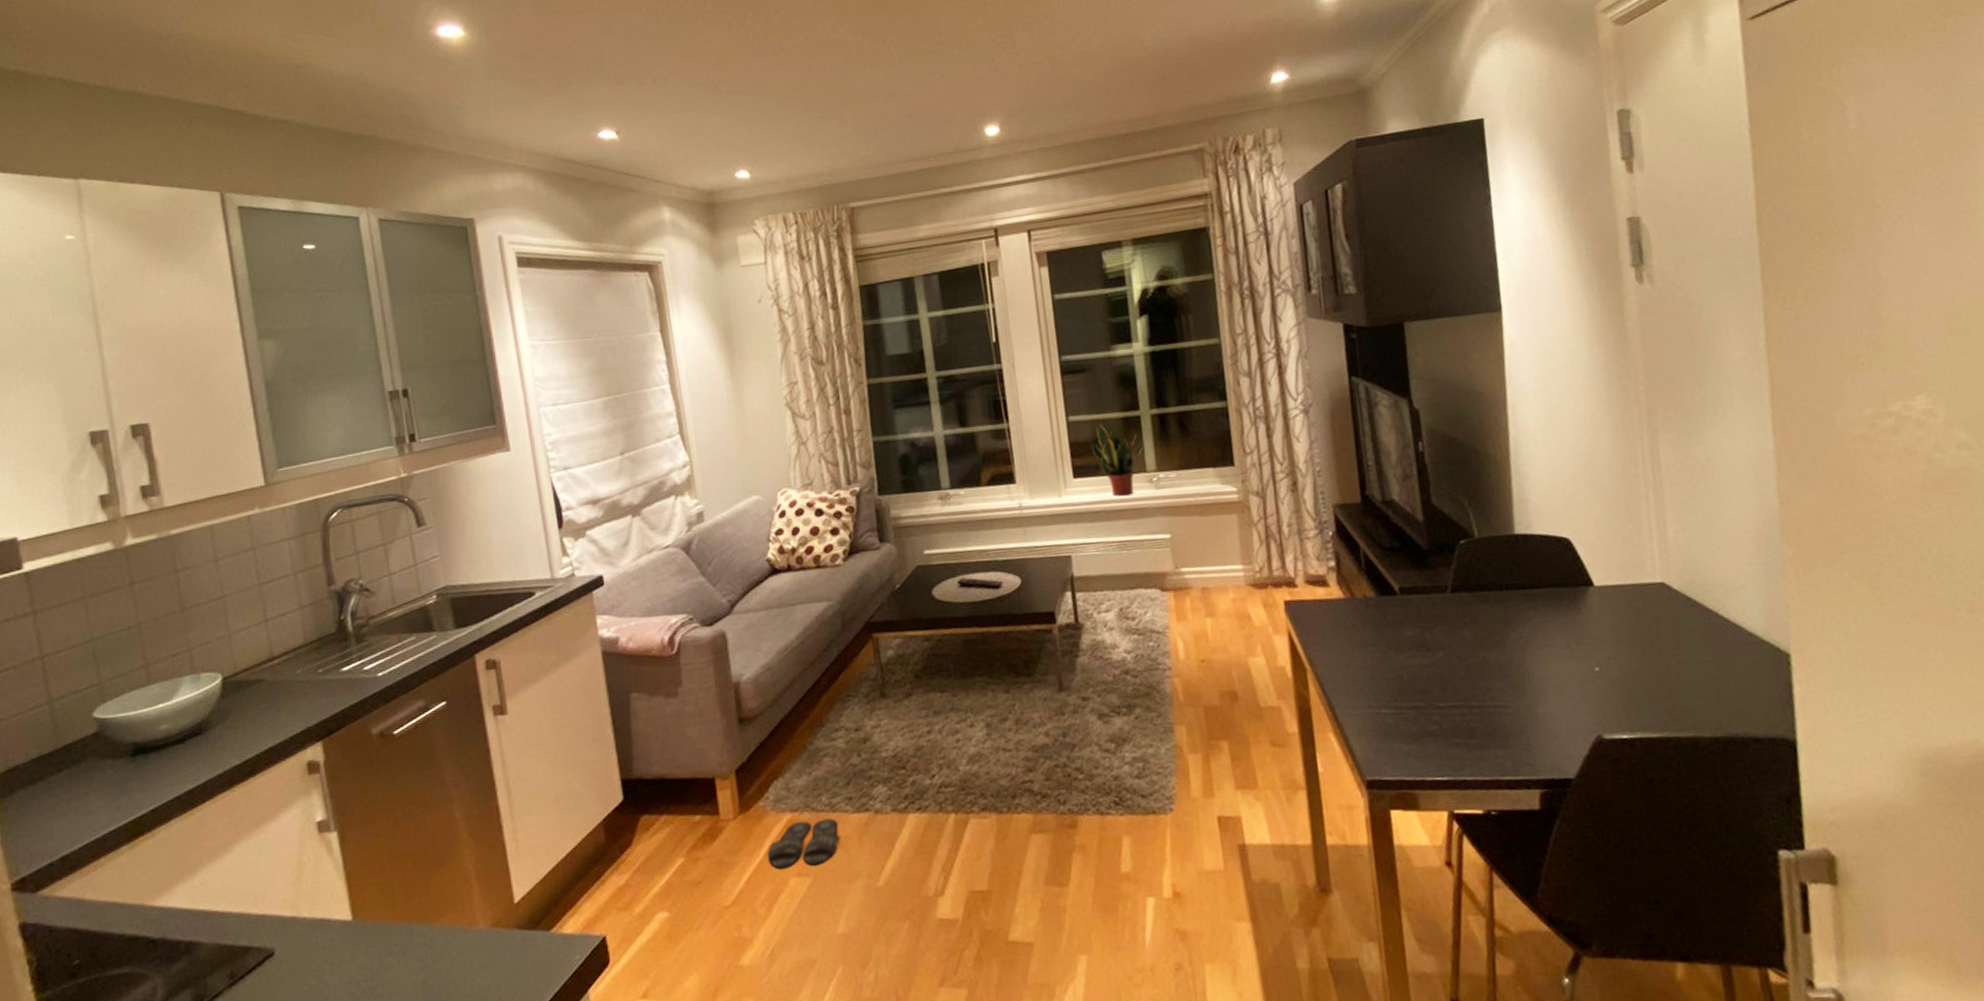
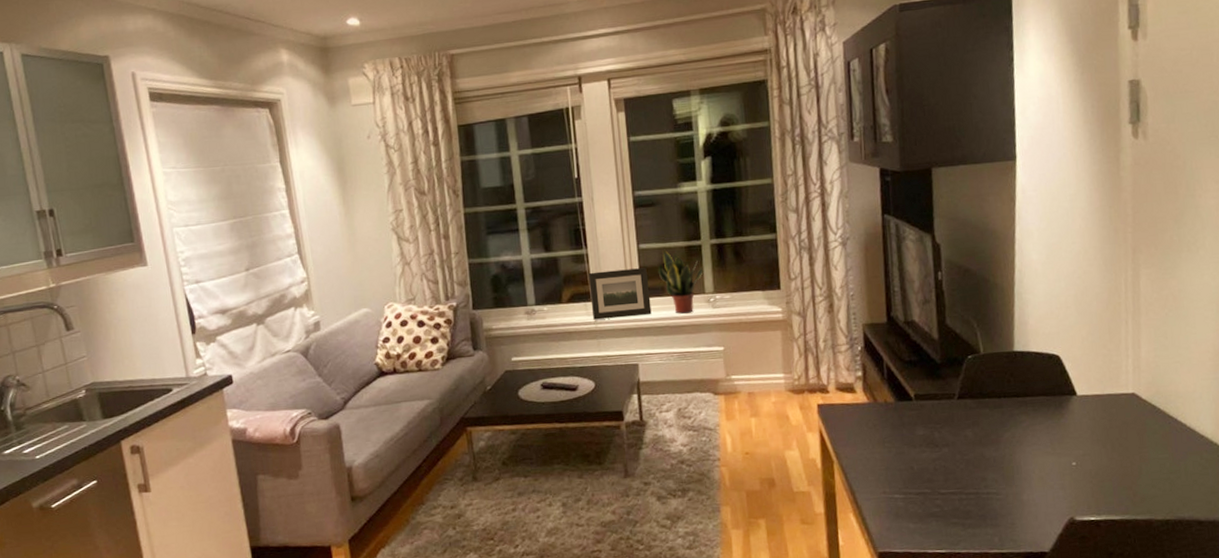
picture frame: none [1011,443,1085,505] -> present [588,267,652,320]

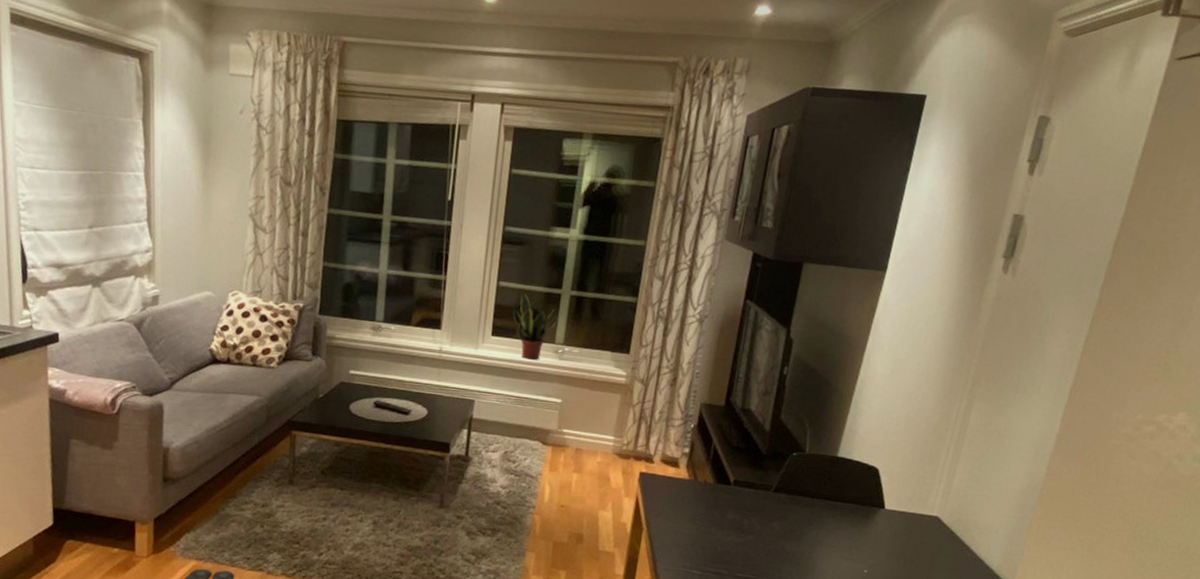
picture frame: present [588,267,652,320] -> none [439,300,502,354]

